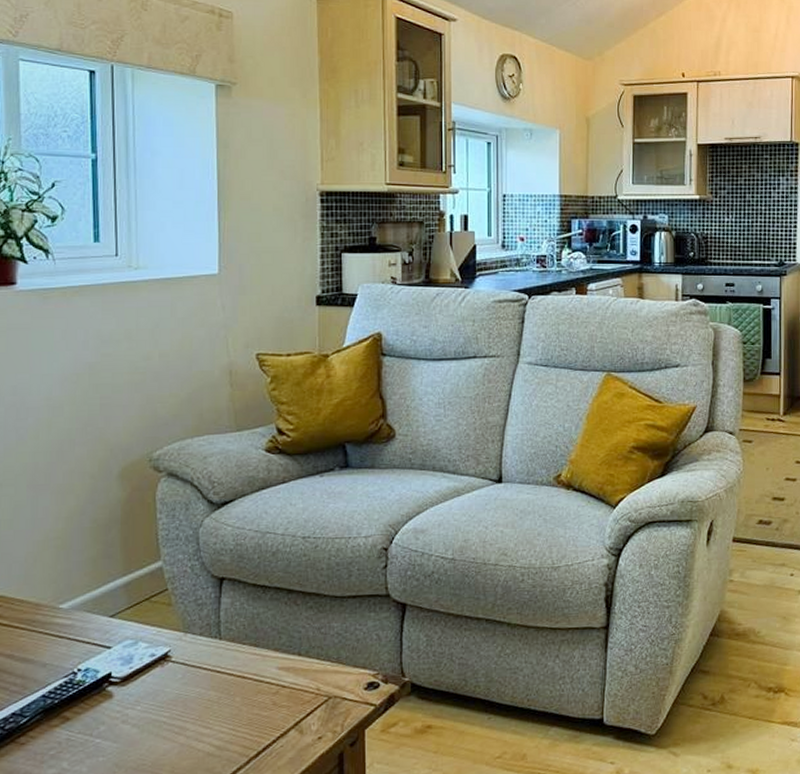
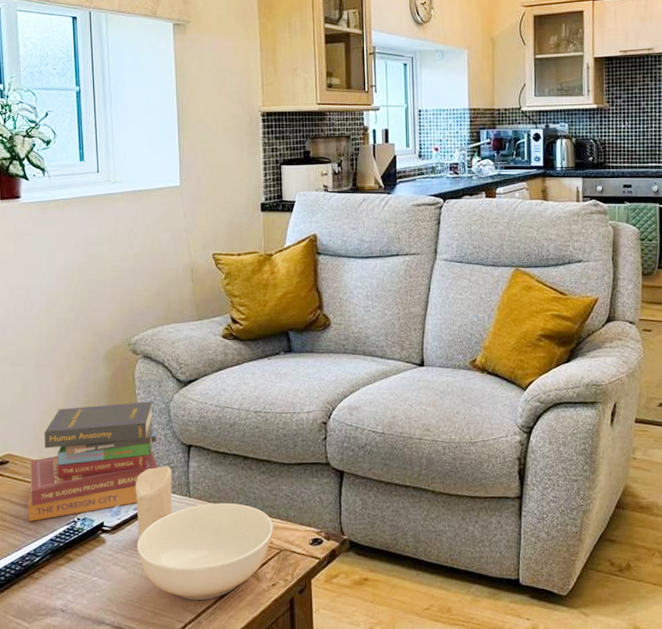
books: none [14,527,183,675] -> present [28,401,159,522]
candle: none [152,603,200,690] -> present [135,466,173,538]
bowl: none [152,644,322,761] -> present [137,502,274,600]

